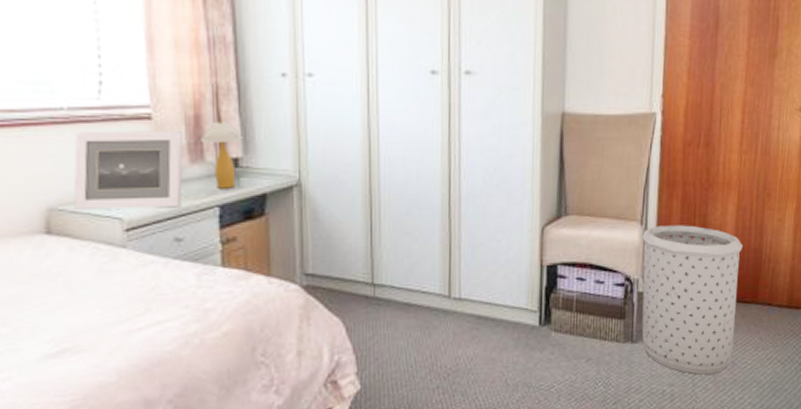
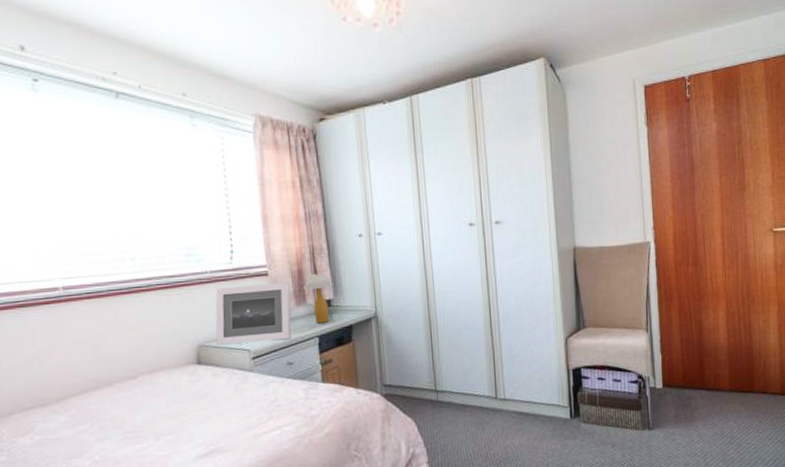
laundry basket: present [641,225,743,375] -> none [648,330,738,455]

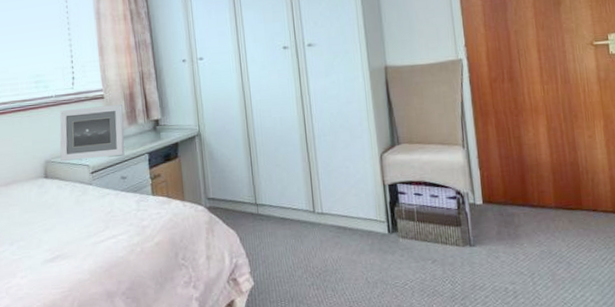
table lamp: present [303,270,333,324] -> none [134,93,161,141]

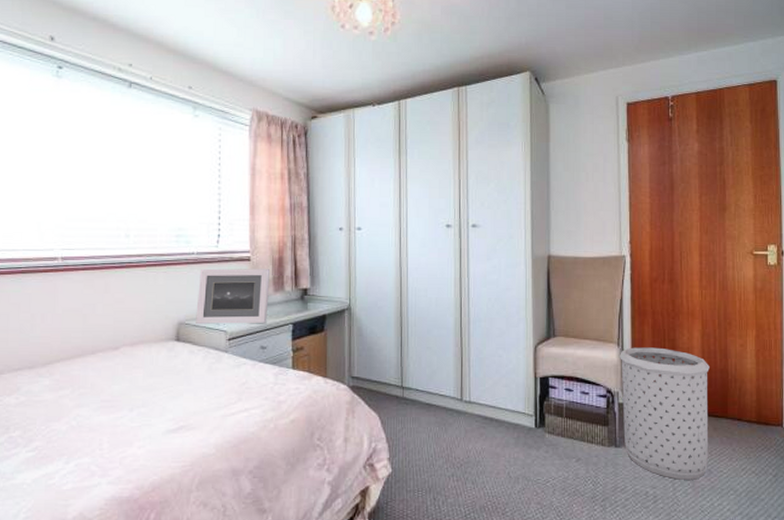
laundry basket: none [465,146,567,274] -> present [619,347,710,480]

